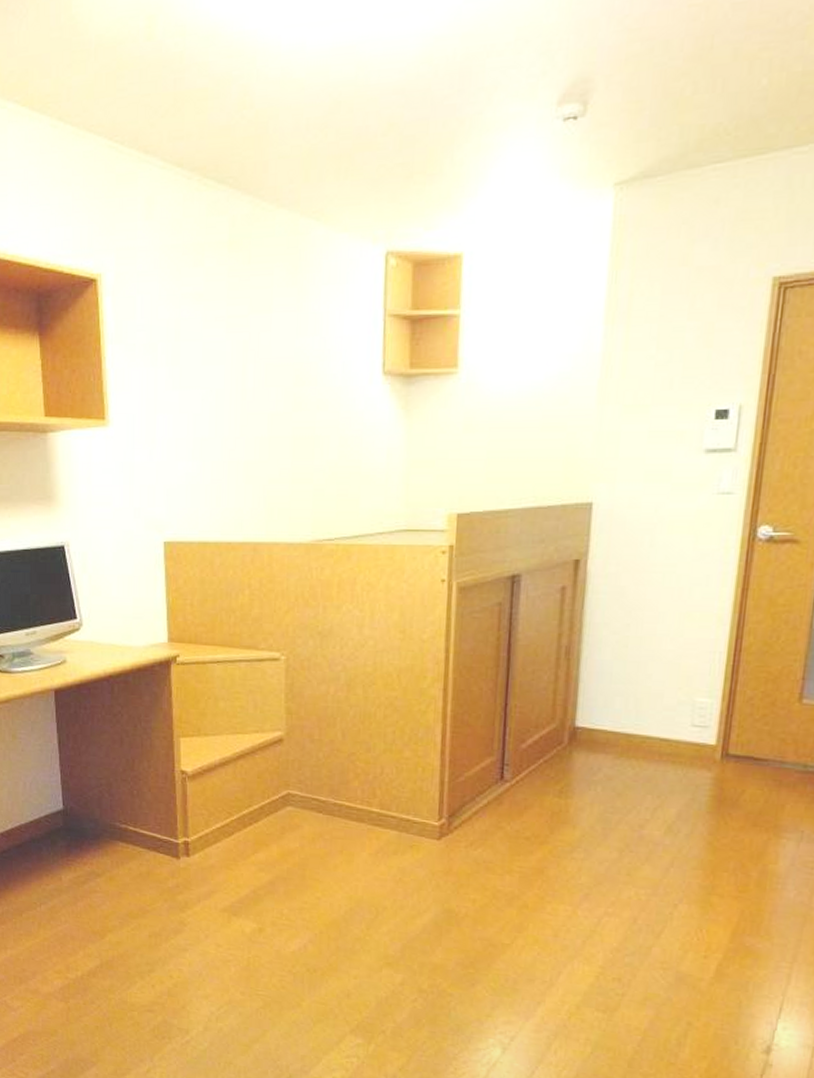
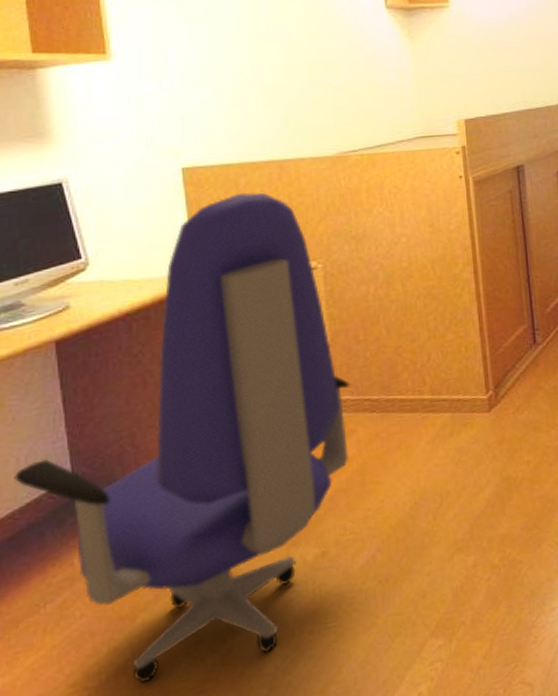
office chair: none [22,572,300,998] -> present [14,192,350,684]

